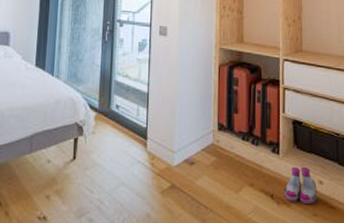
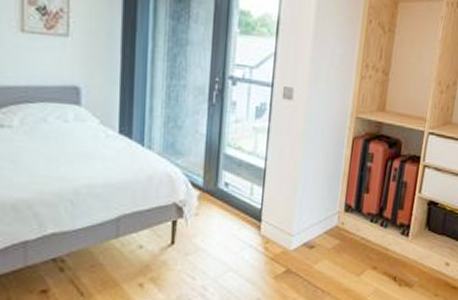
boots: present [285,166,317,203] -> none [408,249,443,285]

